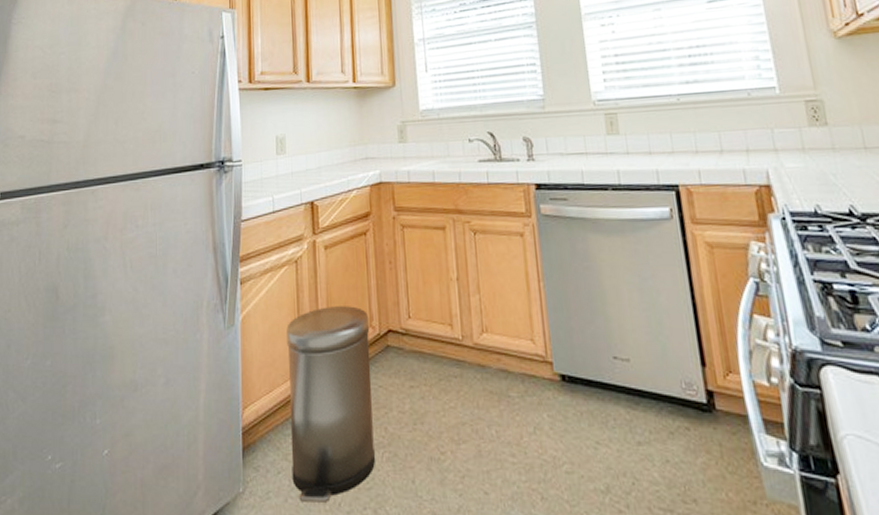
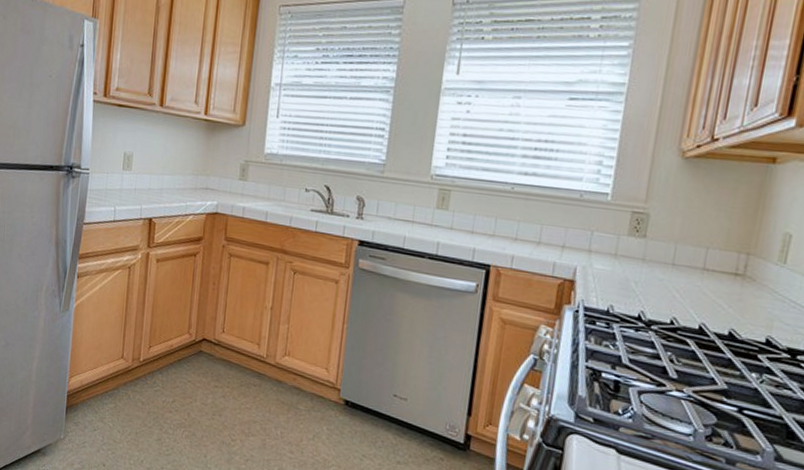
pedal bin: present [287,306,375,502] -> none [105,310,188,458]

